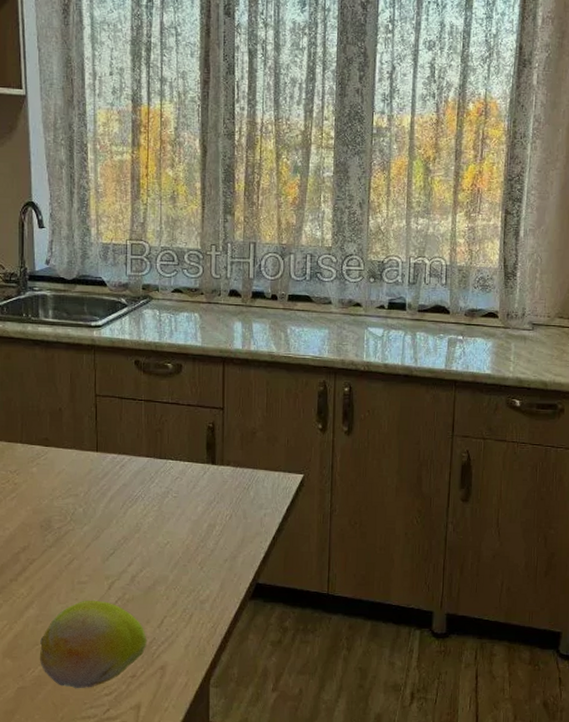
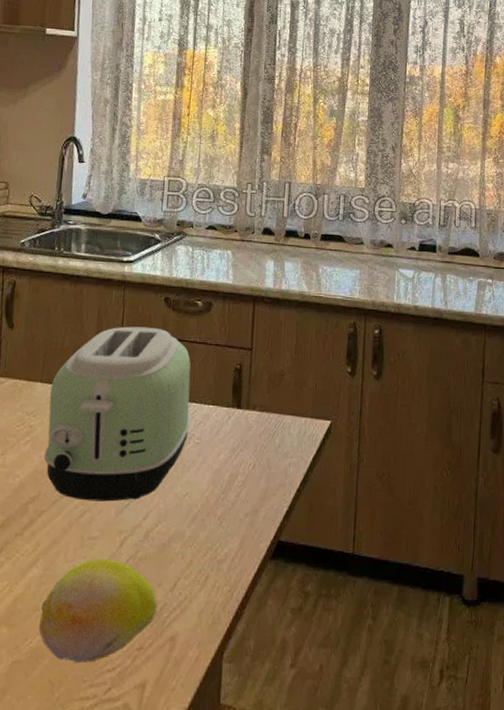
toaster: none [30,389,168,551] -> present [44,326,192,502]

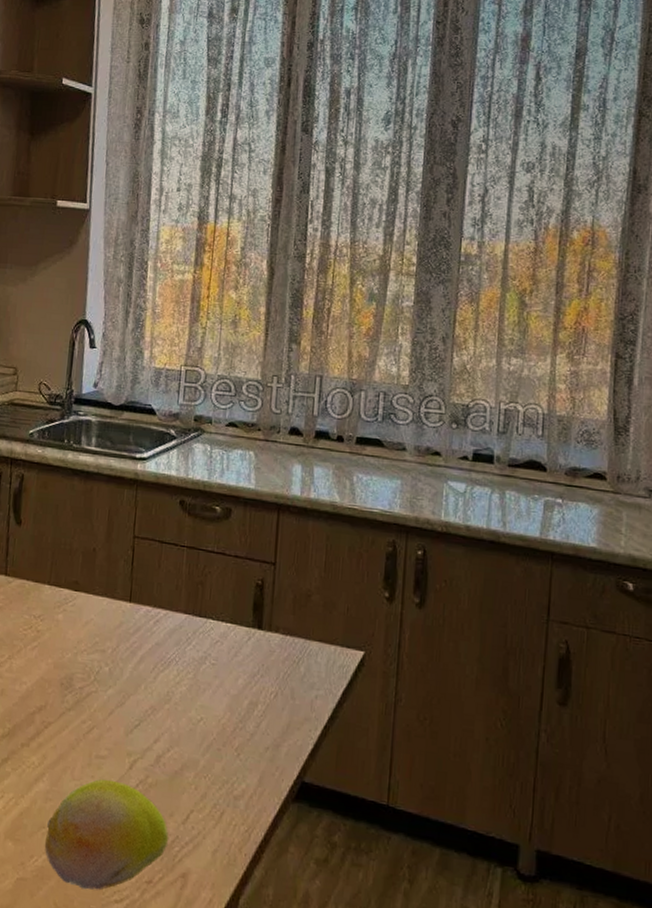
toaster: present [44,326,192,502] -> none [51,530,208,721]

